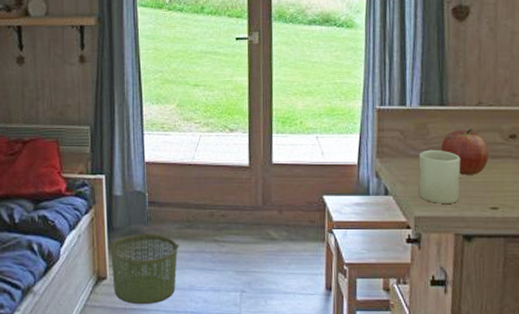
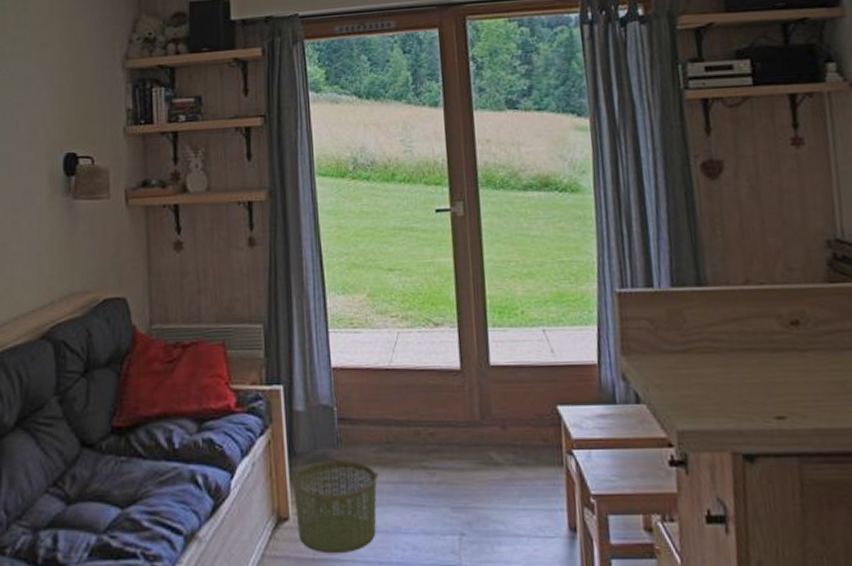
mug: present [418,149,461,204] -> none [675,342,734,413]
fruit: present [441,128,489,175] -> none [702,314,767,375]

